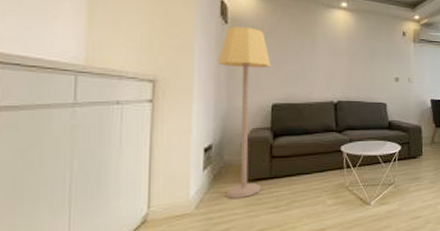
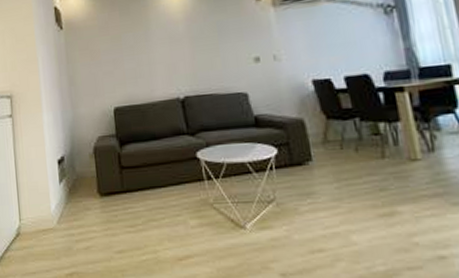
lamp: present [218,26,271,200] -> none [59,28,116,215]

